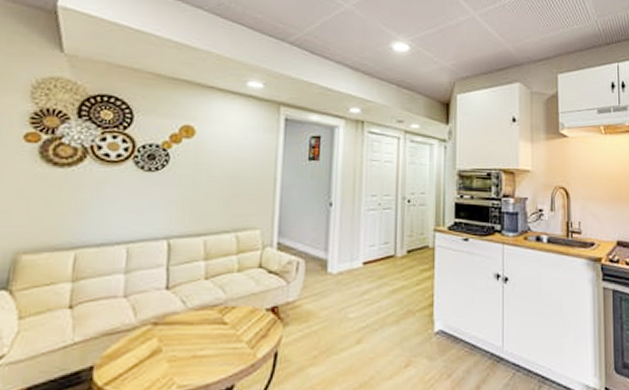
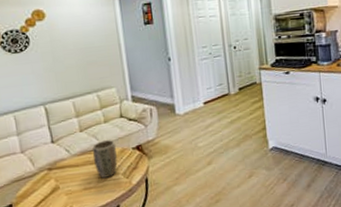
plant pot: none [213,295,246,345] -> present [92,140,118,178]

